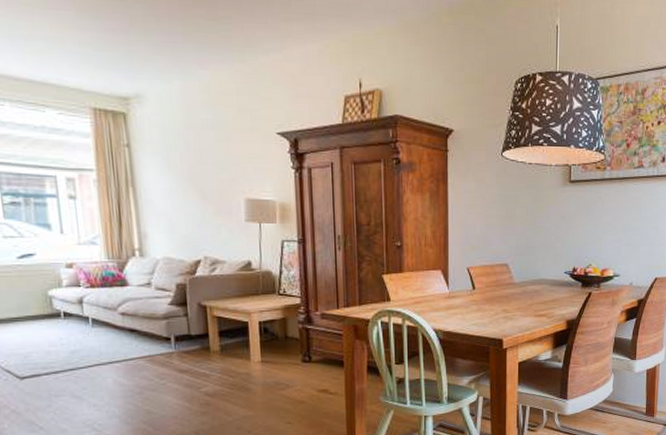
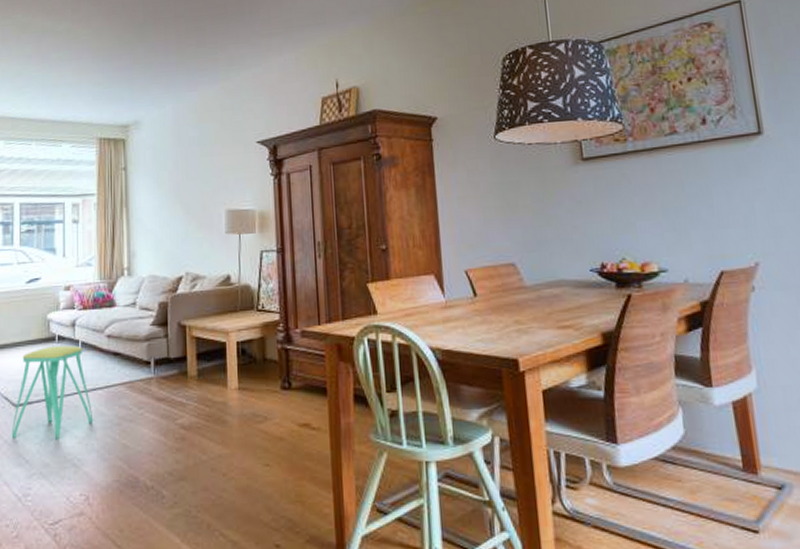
stool: none [19,322,111,408] -> present [11,345,92,440]

